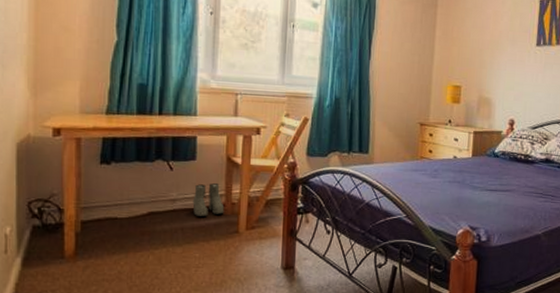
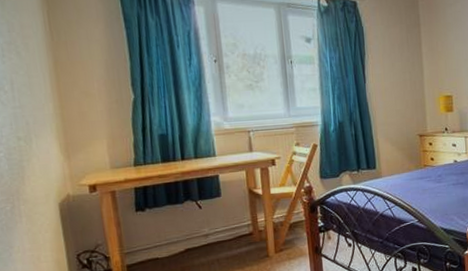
boots: present [192,183,225,216] -> none [223,215,254,247]

